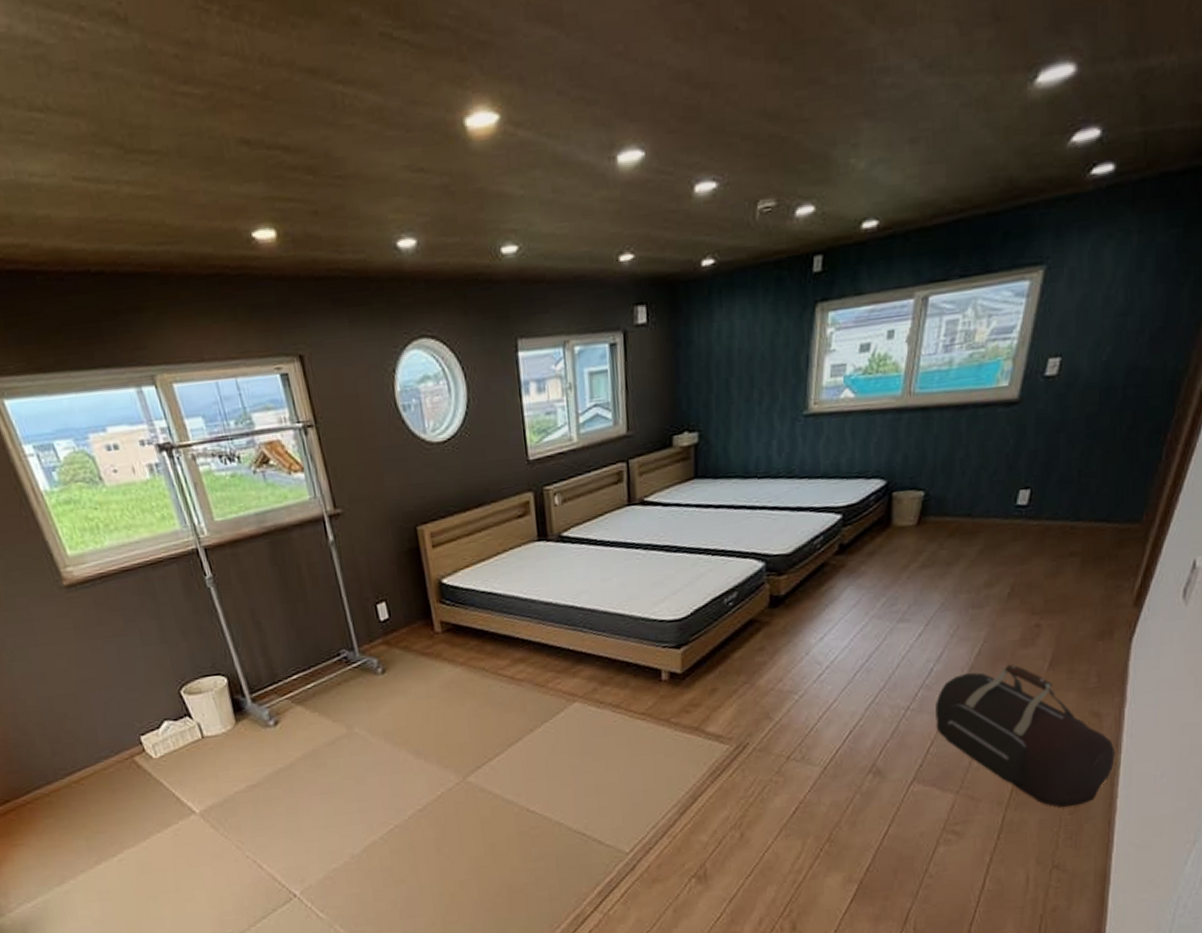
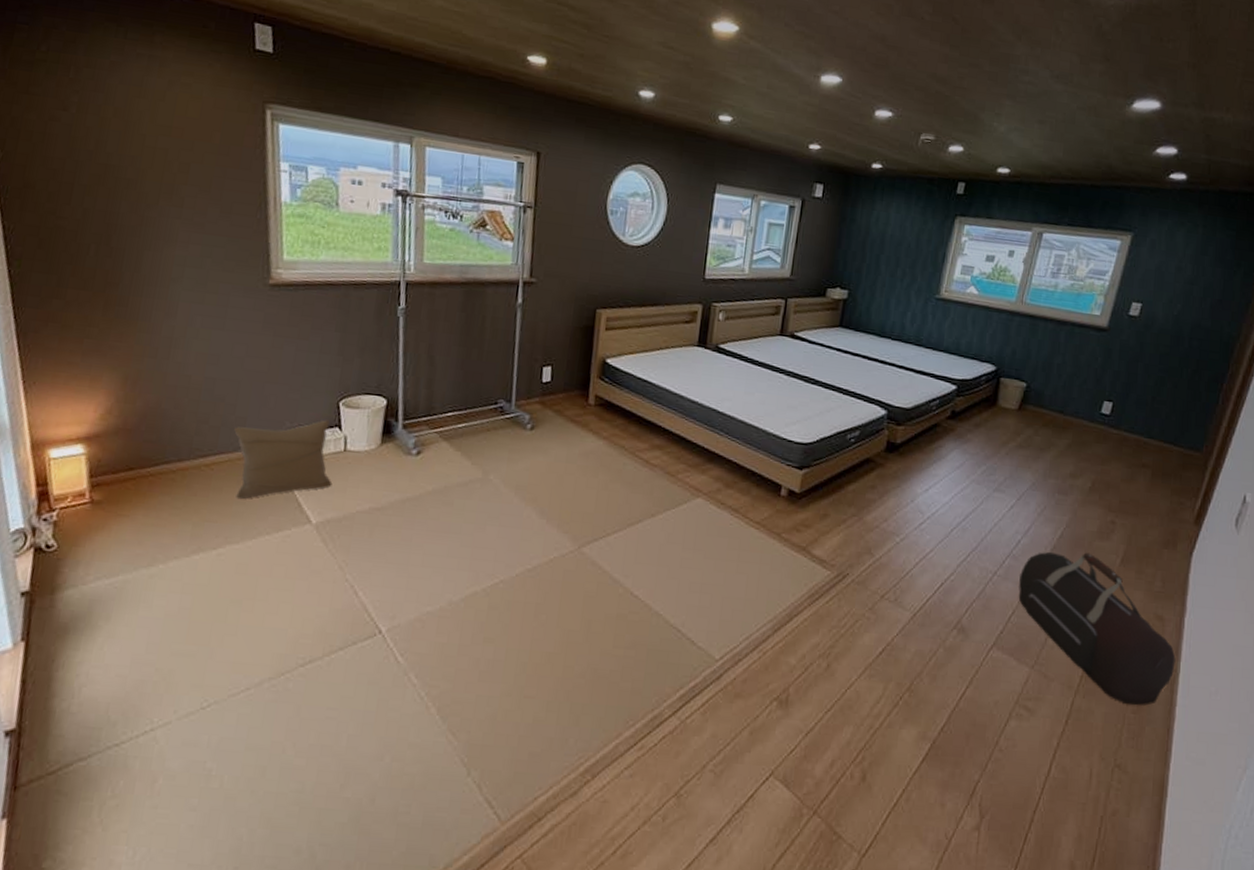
pillow: none [88,711,203,807] -> present [234,419,333,499]

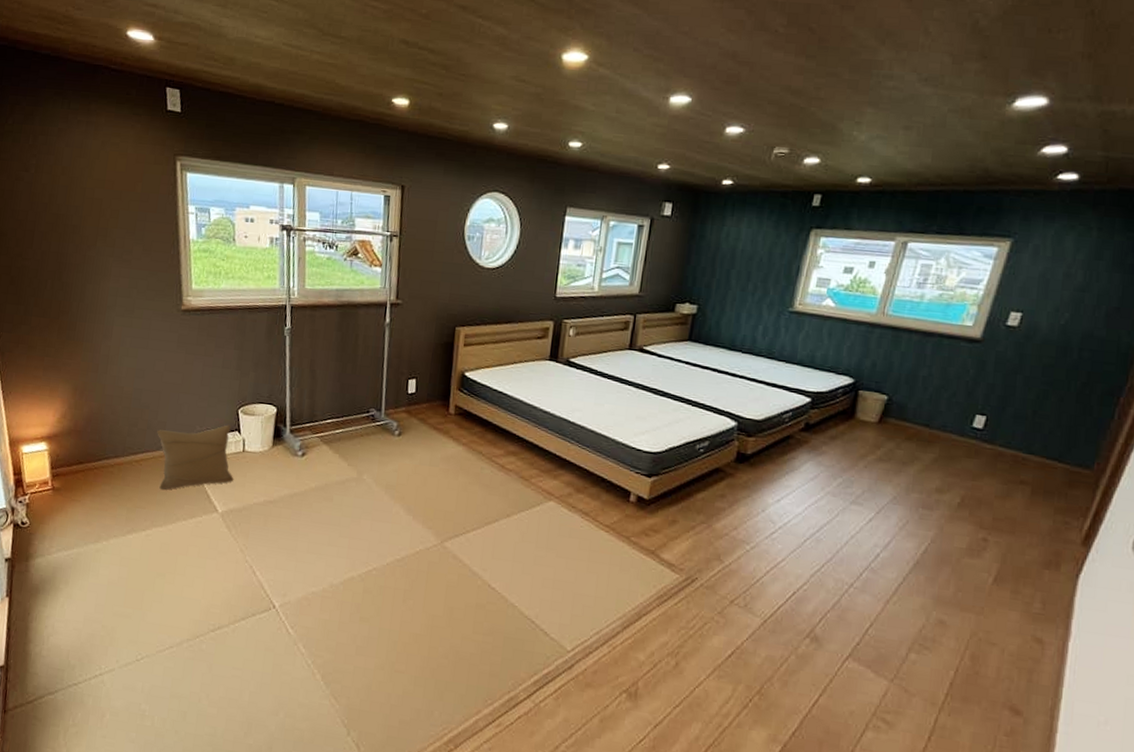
duffel bag: present [1018,552,1176,706] -> none [876,566,1057,729]

